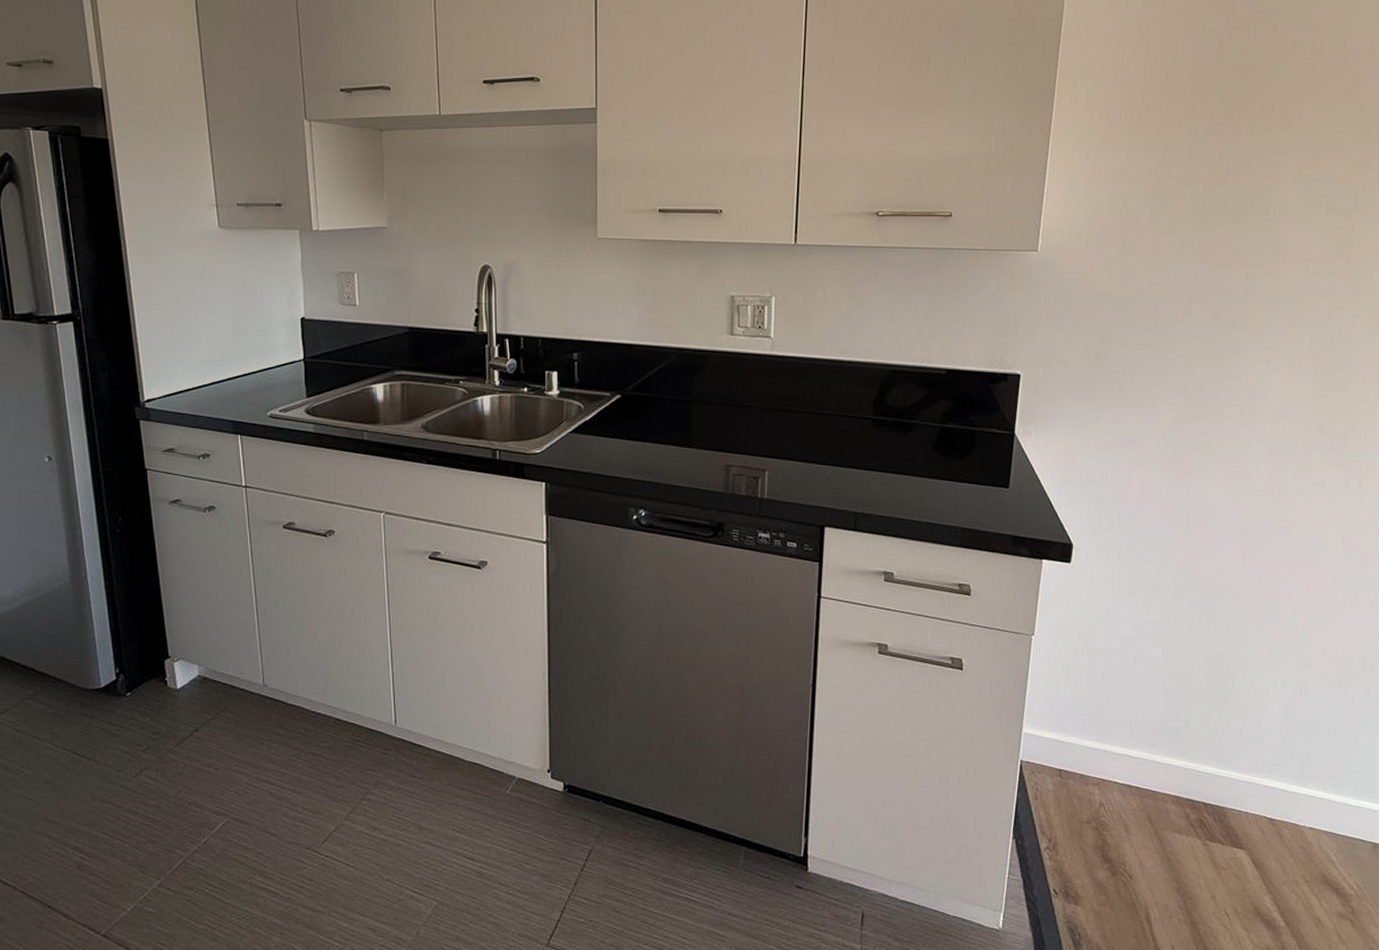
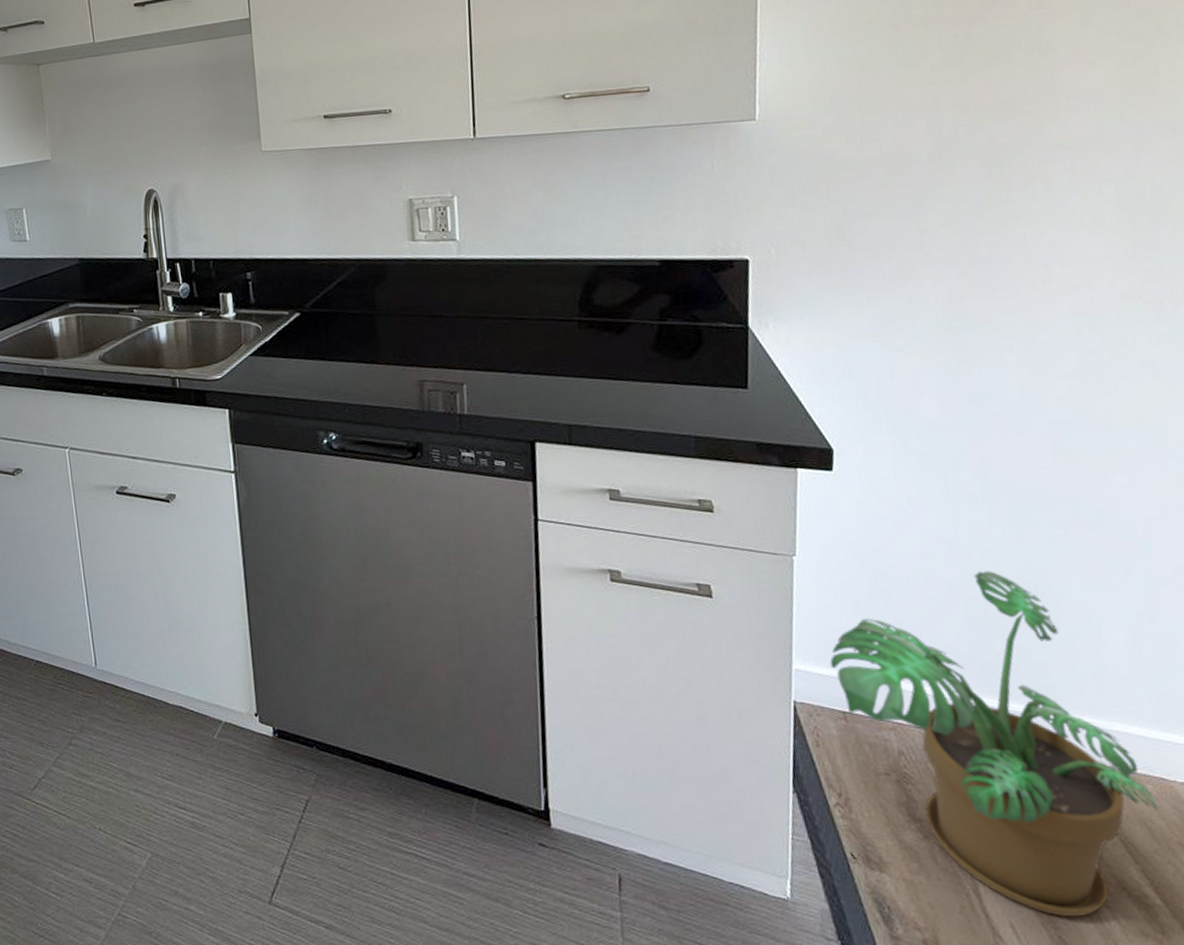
potted plant: none [1053,652,1291,938] -> present [829,571,1160,918]

